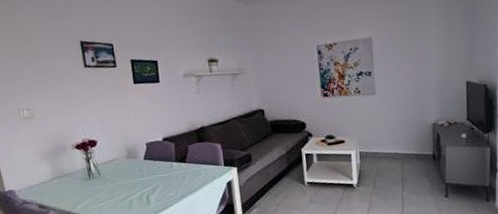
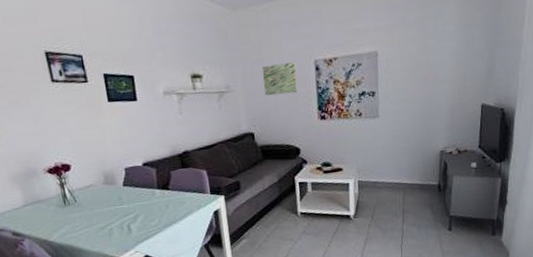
wall art: none [271,47,302,77] -> present [262,61,298,96]

